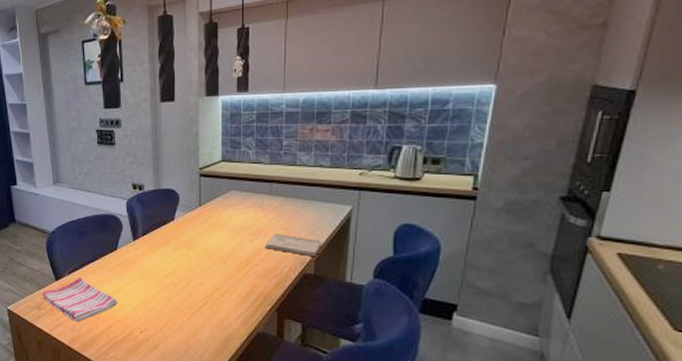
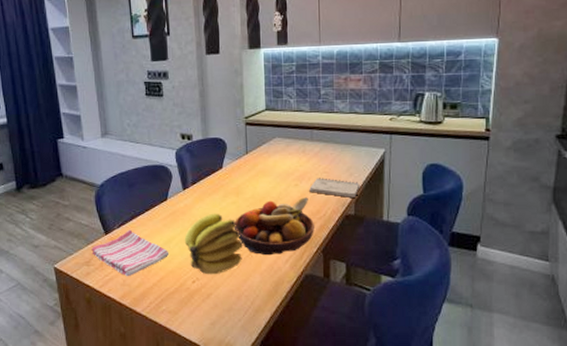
banana: none [133,265,193,327] -> present [184,213,243,275]
fruit bowl: none [184,253,269,311] -> present [234,197,314,256]

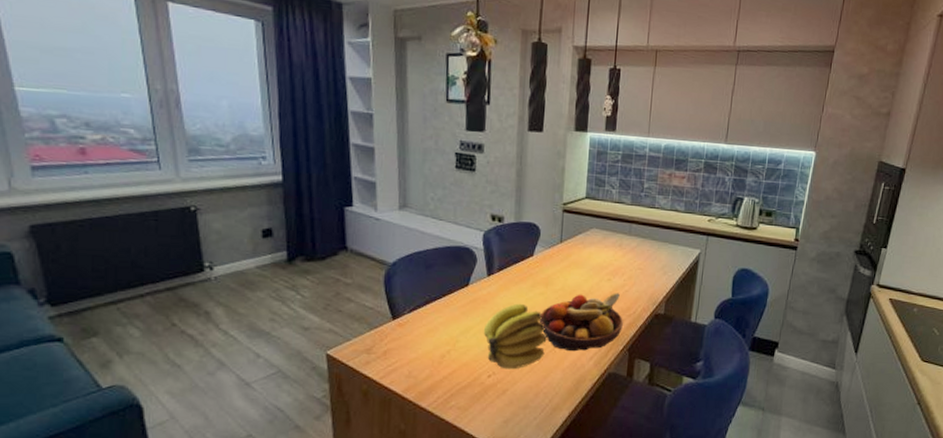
dish towel: present [91,229,170,277] -> none [374,315,465,368]
notebook: present [309,178,360,199] -> none [622,274,673,298]

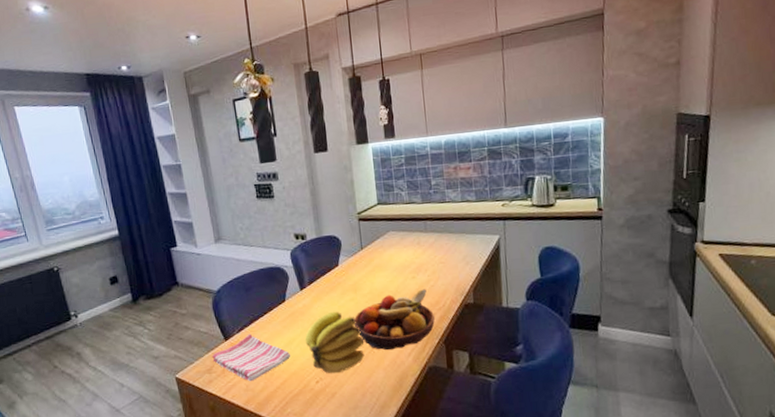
dish towel: none [374,315,465,368] -> present [212,333,291,382]

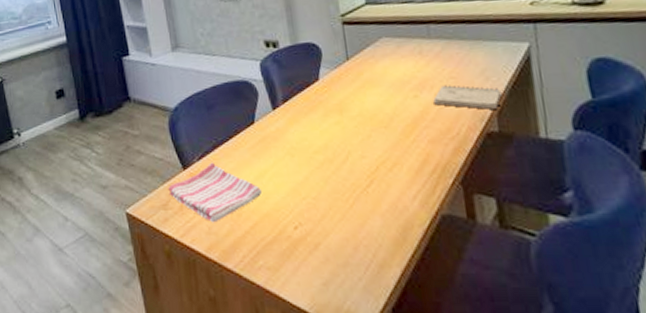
banana: present [305,311,365,374] -> none [279,137,356,218]
fruit bowl: present [354,289,435,351] -> none [340,111,447,191]
notebook: none [426,268,478,287] -> present [433,85,502,111]

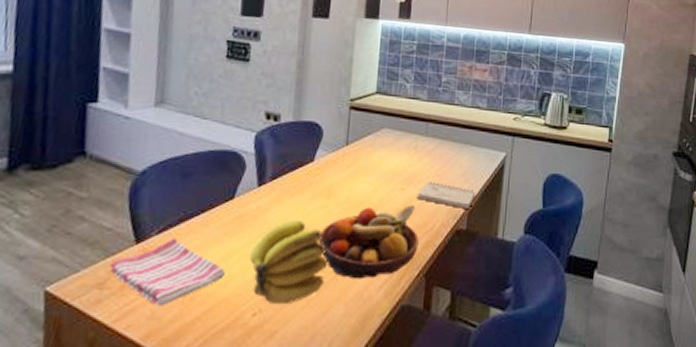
banana: none [279,137,356,218] -> present [249,219,328,305]
fruit bowl: none [340,111,447,191] -> present [318,205,419,280]

